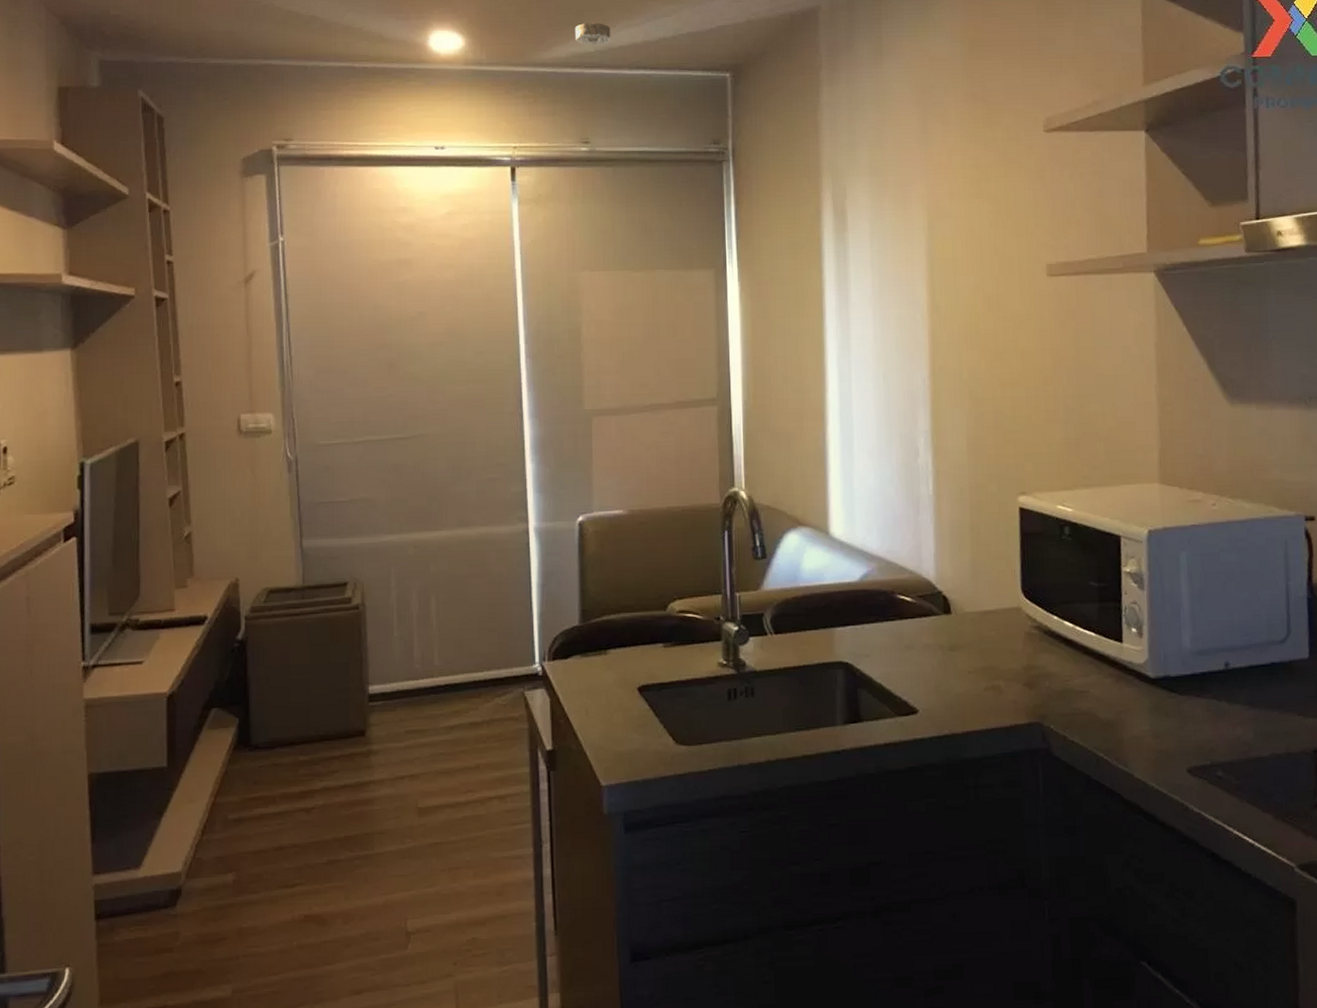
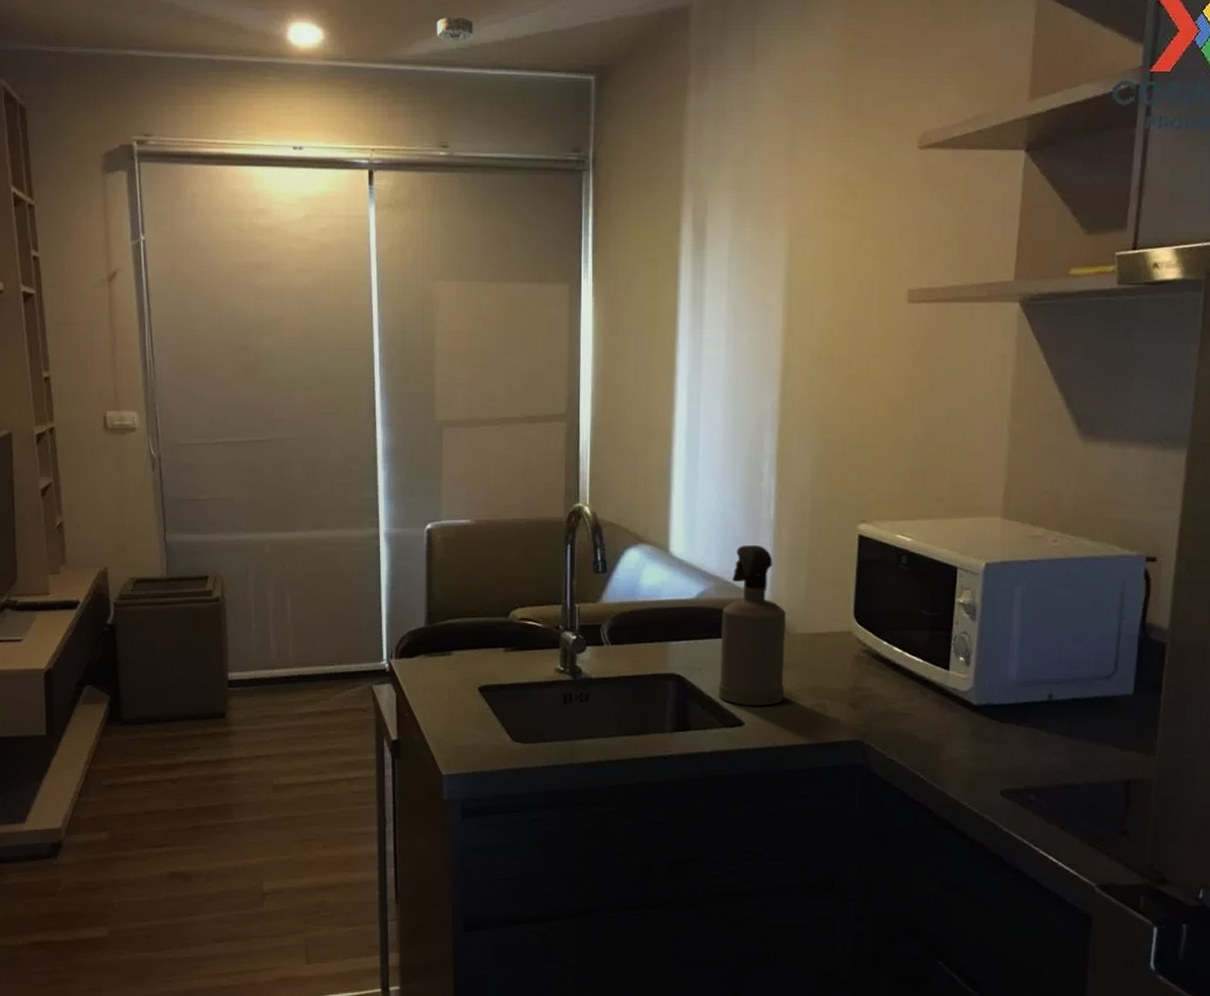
spray bottle: none [887,523,958,691] -> present [718,545,786,706]

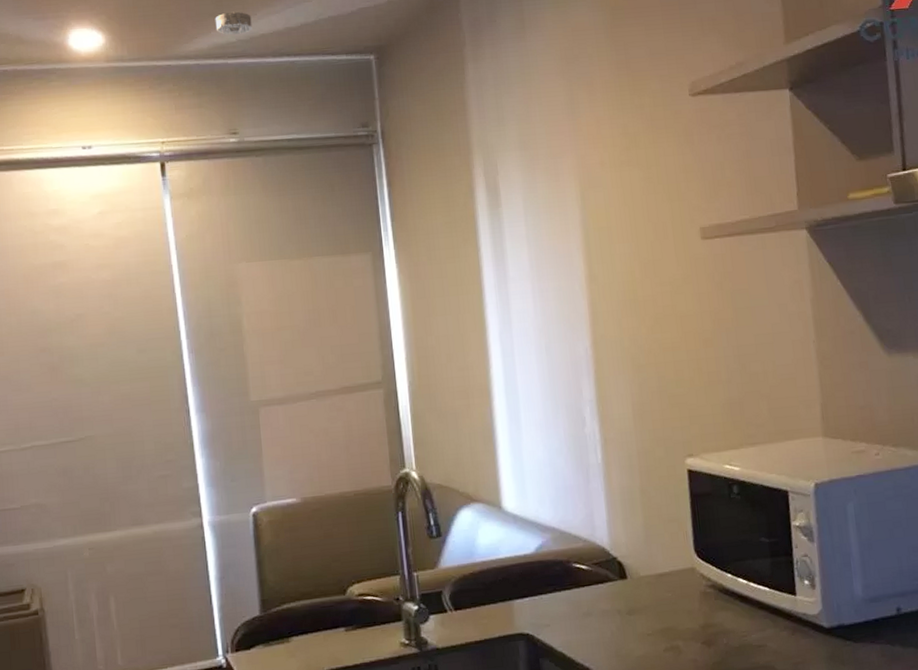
spray bottle: present [718,545,786,706] -> none [563,491,637,657]

